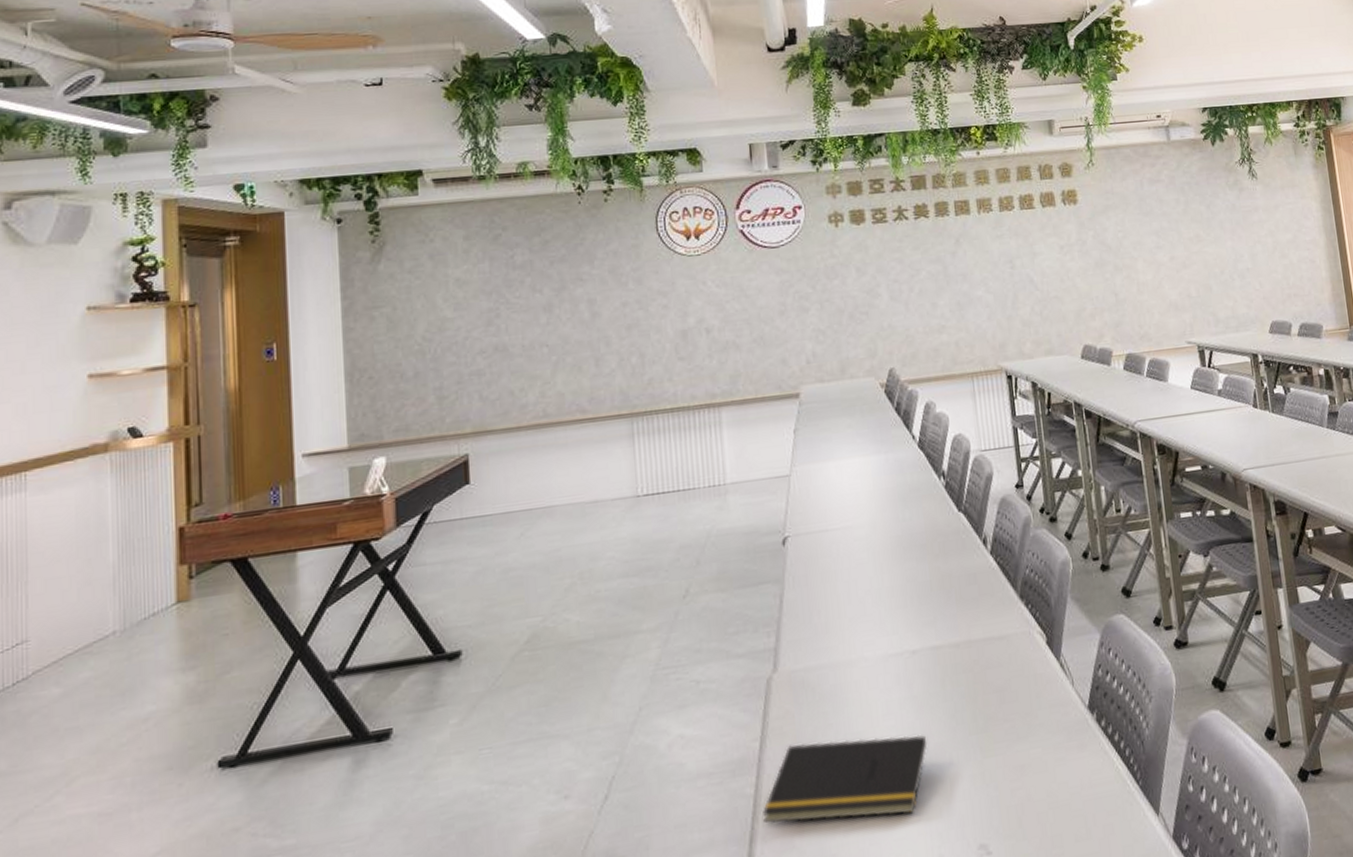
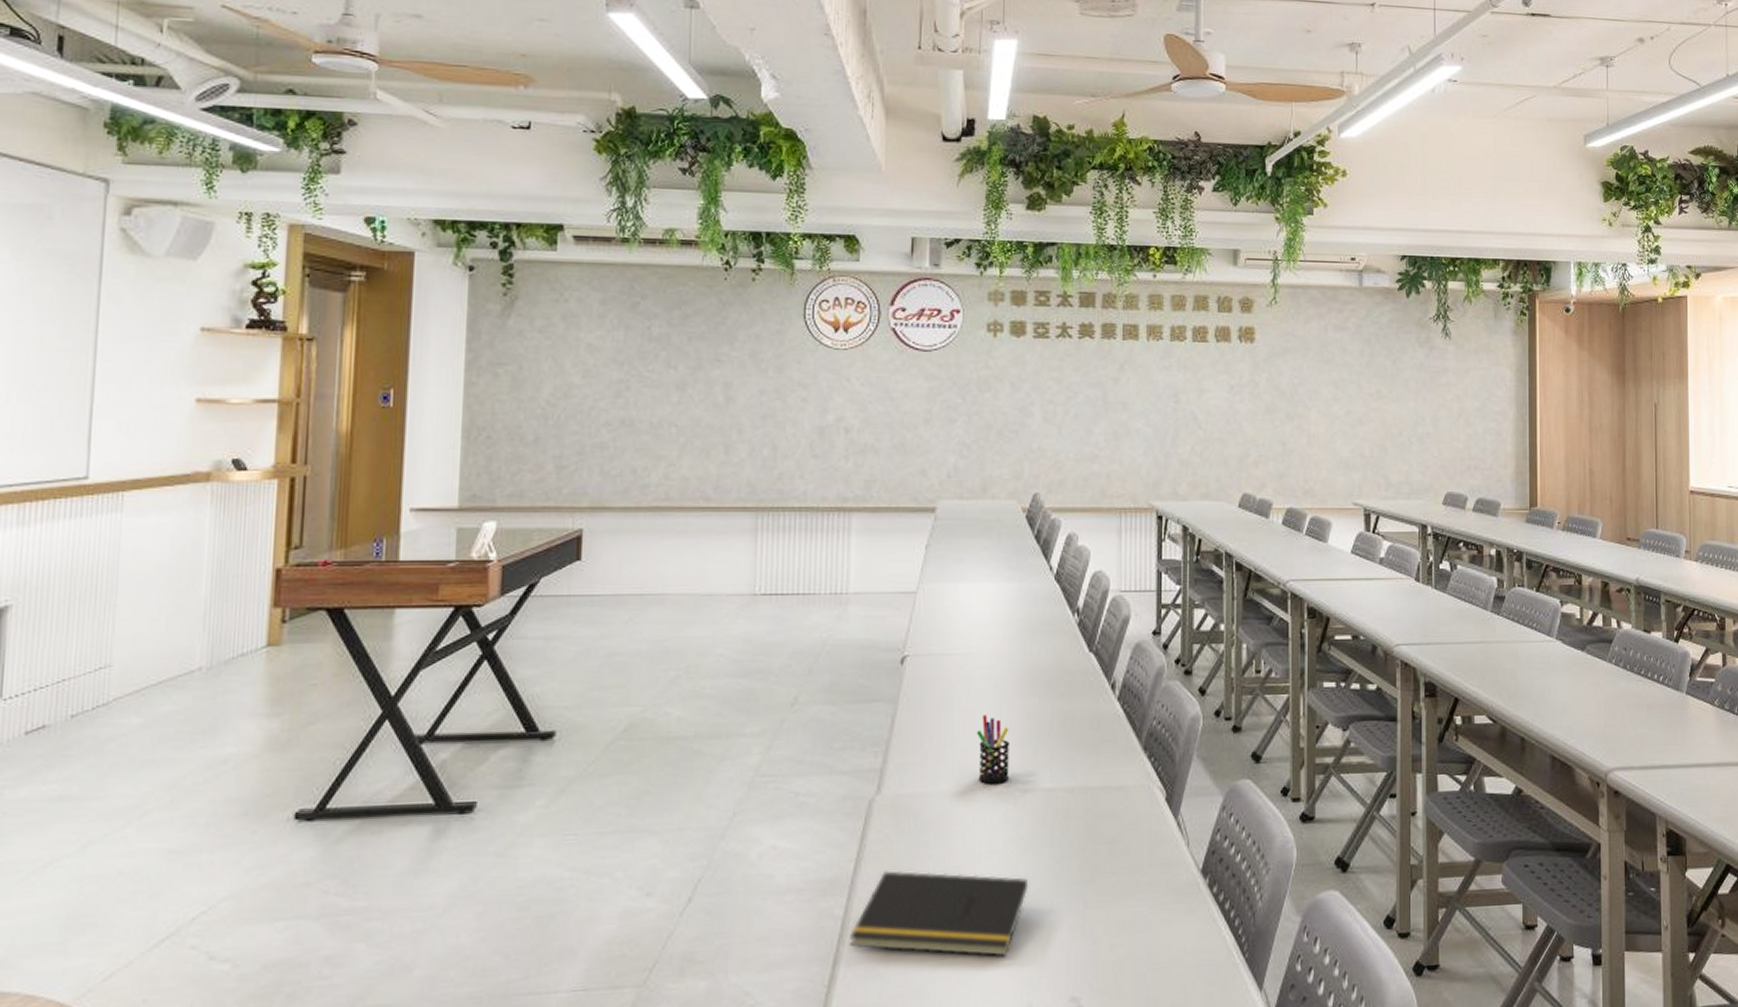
pen holder: none [861,583,897,650] -> present [976,714,1009,784]

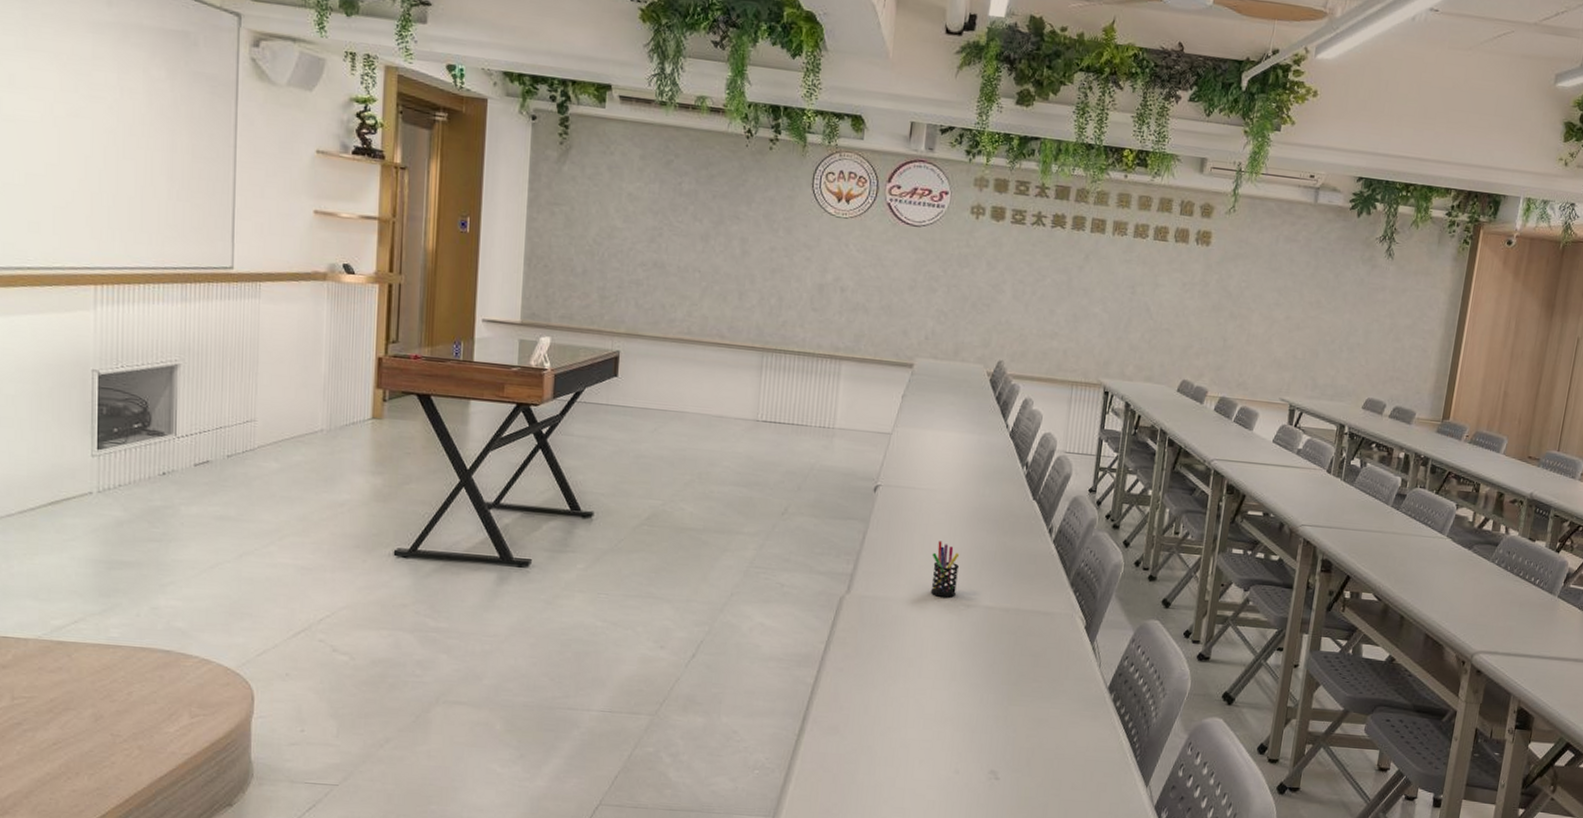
notepad: present [850,871,1029,957] -> none [817,654,965,732]

